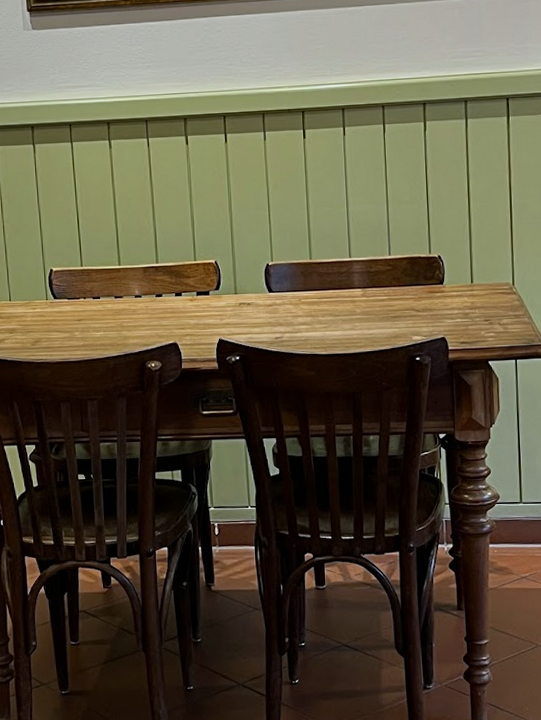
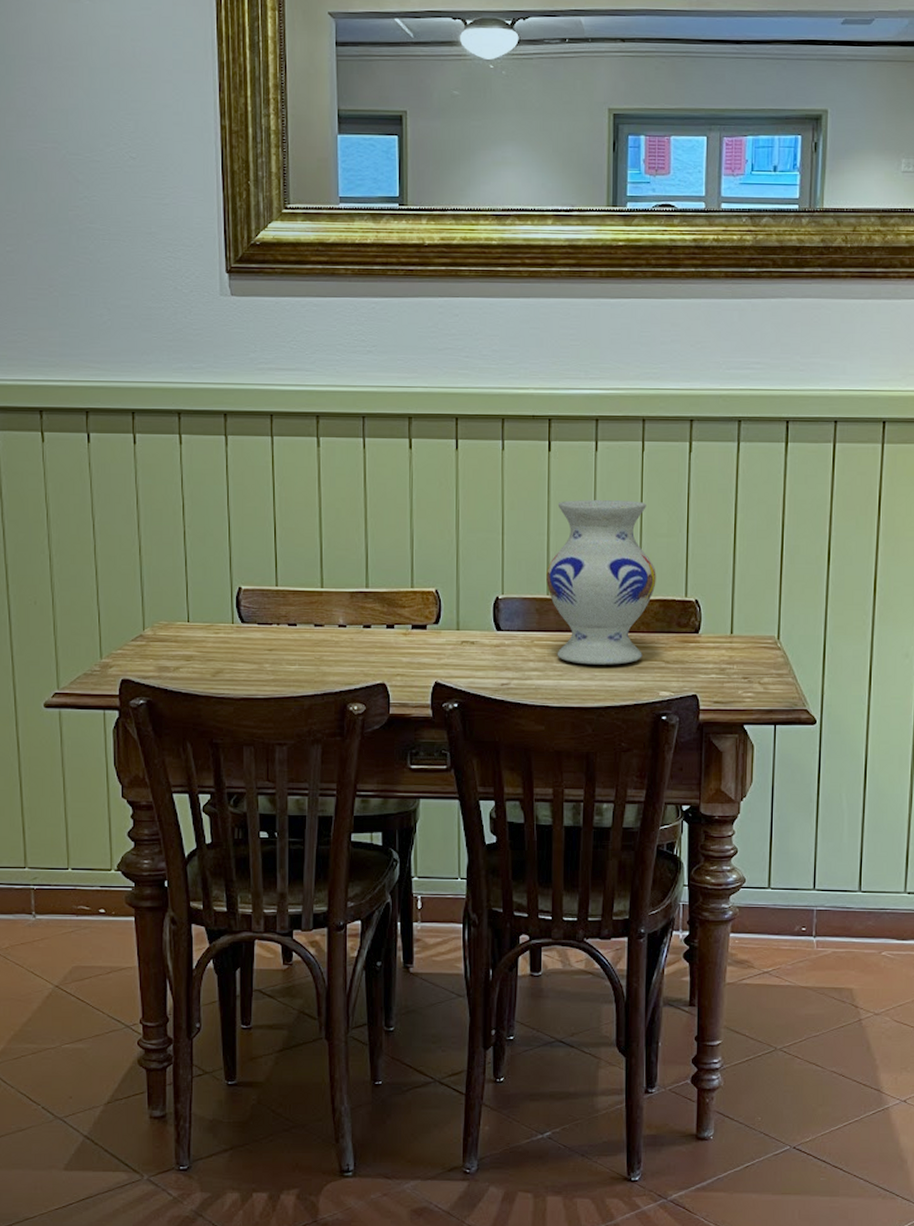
vase: none [308,175,403,317] -> present [546,500,656,665]

